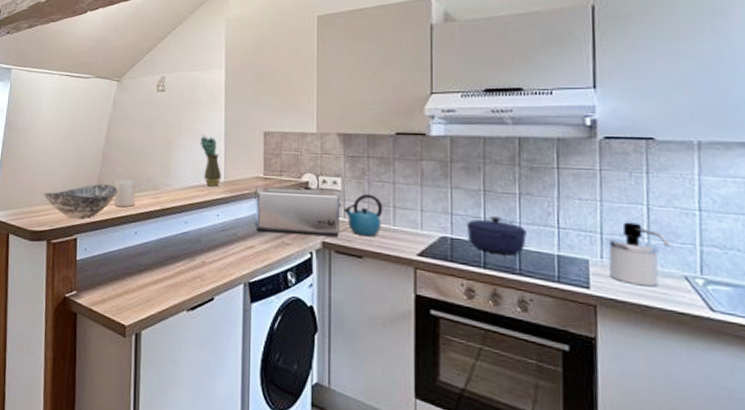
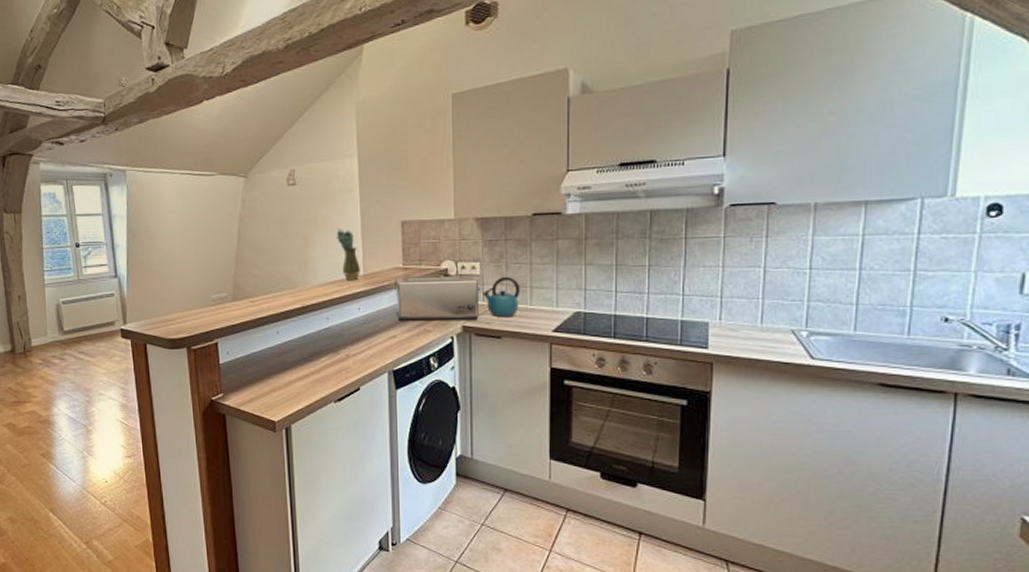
bowl: present [43,184,118,219] -> none [178,286,255,324]
mug: present [114,180,136,208] -> none [251,280,274,308]
cooking pot: present [466,216,527,255] -> none [598,289,654,325]
soap dispenser: present [606,222,670,287] -> none [725,284,781,342]

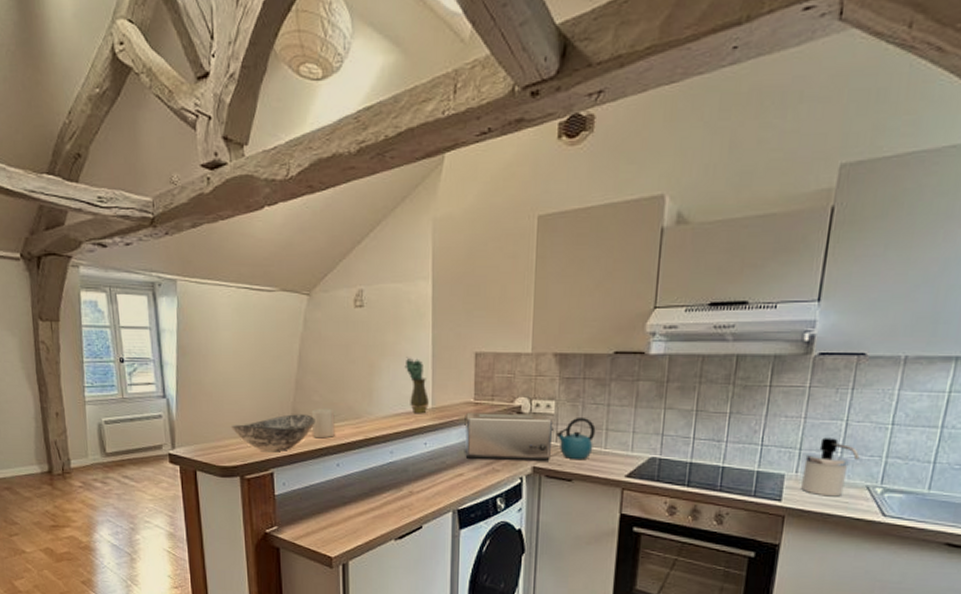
bowl: none [178,286,255,324] -> present [231,414,315,452]
mug: none [251,280,274,308] -> present [311,409,335,439]
soap dispenser: none [725,284,781,342] -> present [801,437,860,497]

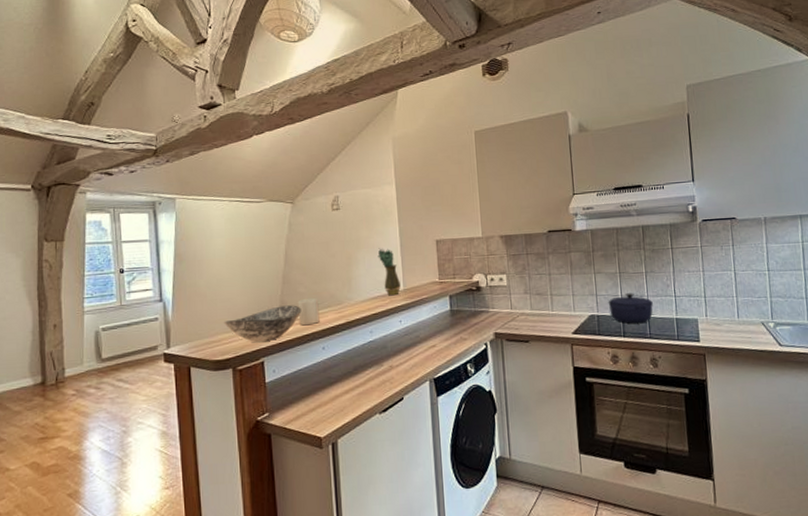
toaster: present [464,412,553,462] -> none [433,286,508,332]
kettle: present [556,418,596,459] -> none [510,287,543,323]
cooking pot: none [675,436,732,473] -> present [608,293,653,324]
soap dispenser: present [801,437,860,497] -> none [709,285,751,334]

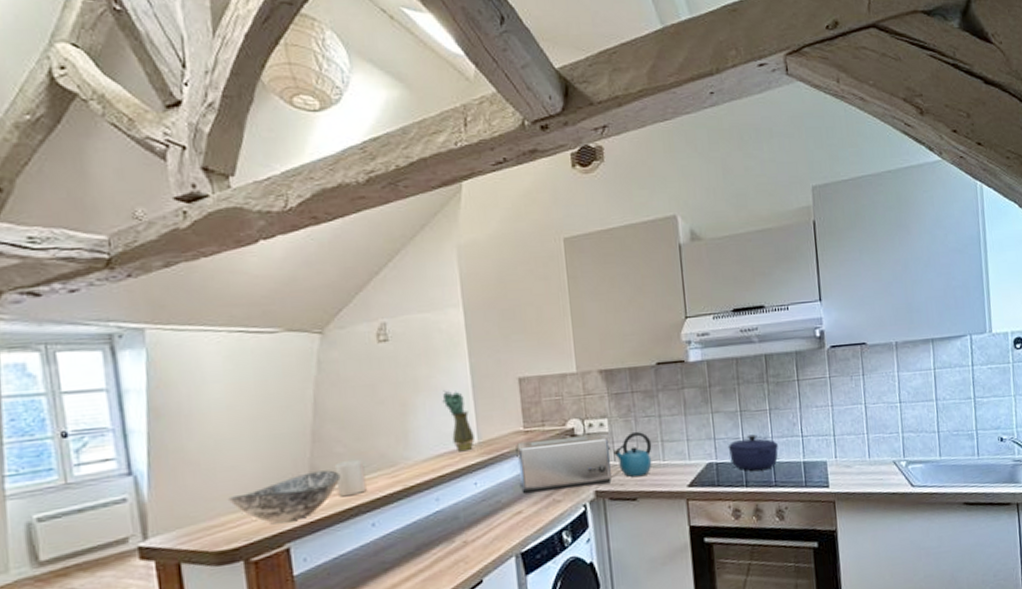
toaster: none [433,286,508,332] -> present [517,434,612,494]
kettle: none [510,287,543,323] -> present [613,432,652,477]

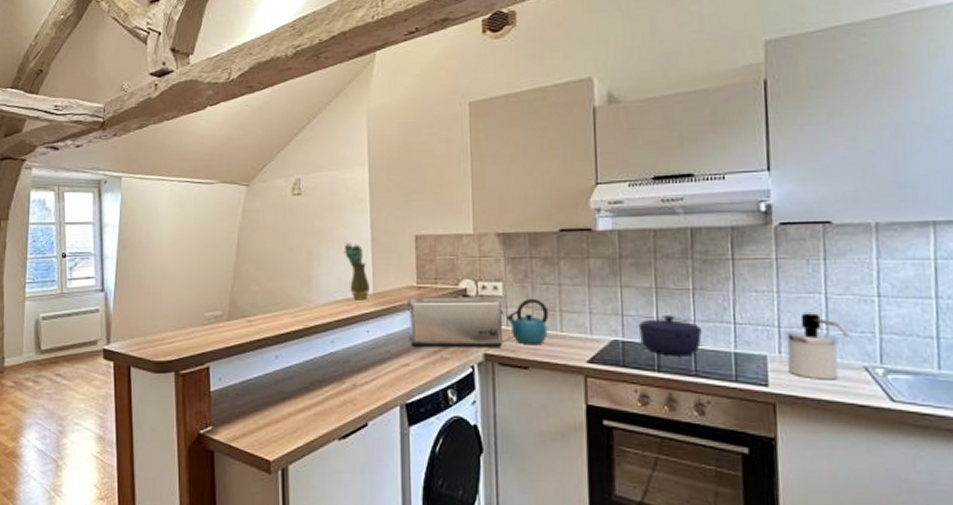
bowl: present [228,470,341,524] -> none [168,304,253,345]
mug: present [334,460,367,497] -> none [249,298,273,329]
soap dispenser: none [838,421,882,477] -> present [784,313,849,380]

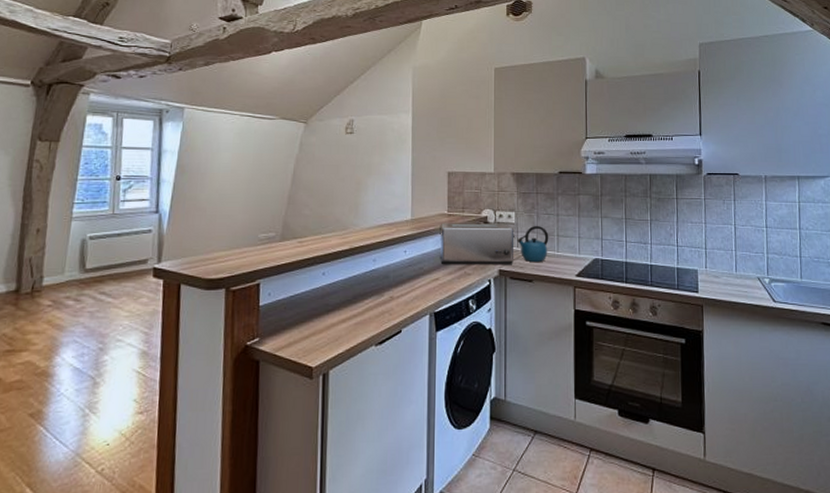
vase: present [343,242,370,300] -> none [388,175,409,225]
cooking pot: present [638,315,702,356] -> none [612,239,656,271]
soap dispenser: present [784,313,849,380] -> none [709,239,749,287]

